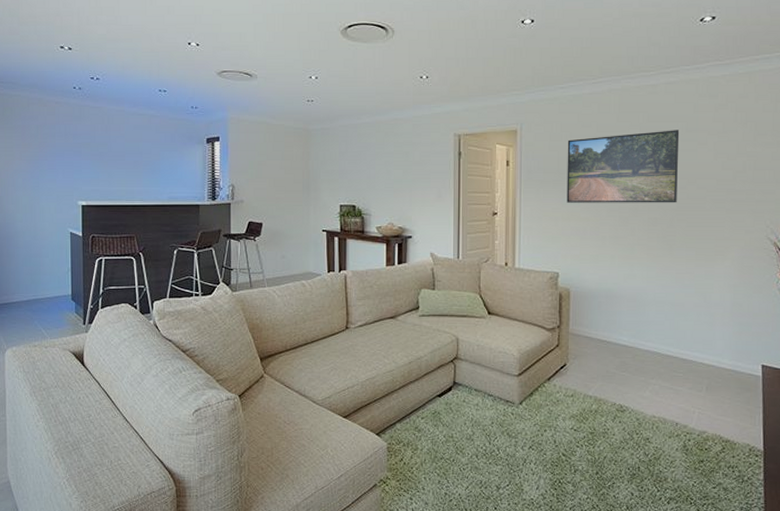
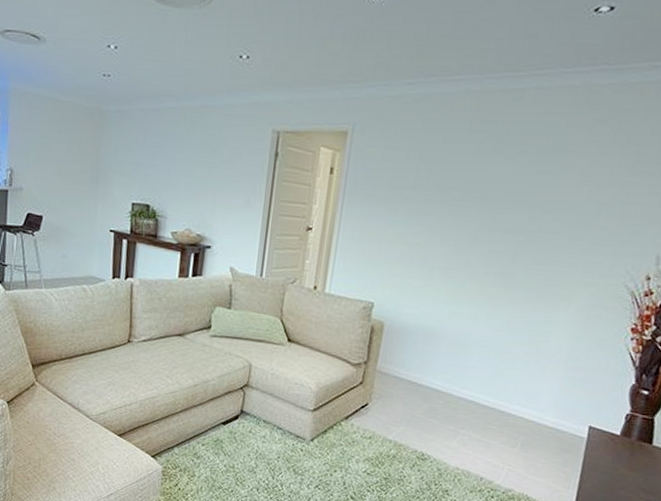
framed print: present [566,130,680,203] -> none [394,146,544,236]

